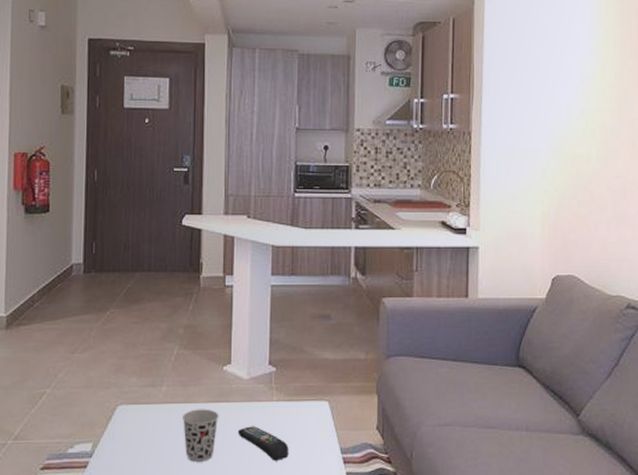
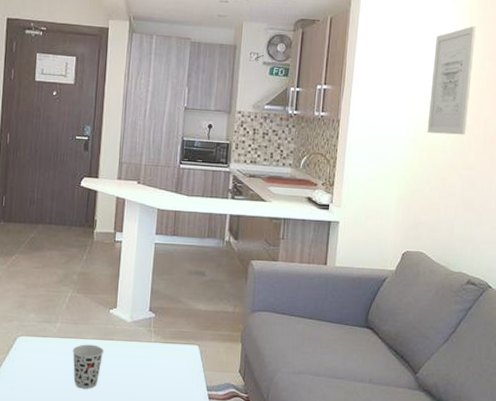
remote control: present [237,426,289,461] -> none [119,362,162,393]
wall art: none [569,19,614,141] -> present [427,26,476,135]

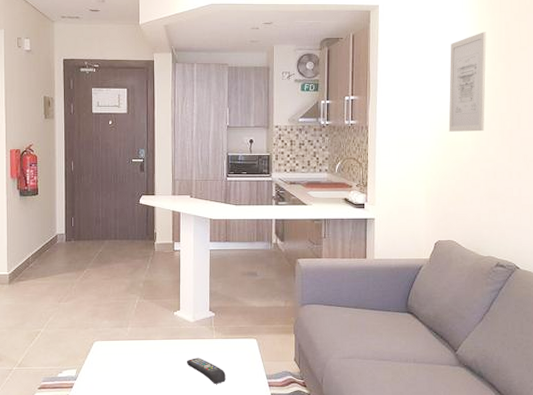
cup: present [73,344,104,389] -> none [144,344,172,384]
remote control: none [119,362,162,393] -> present [186,358,226,384]

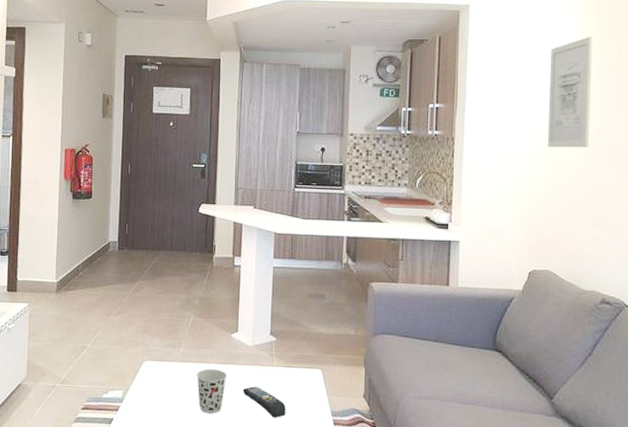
cup: none [144,344,172,384] -> present [197,368,228,414]

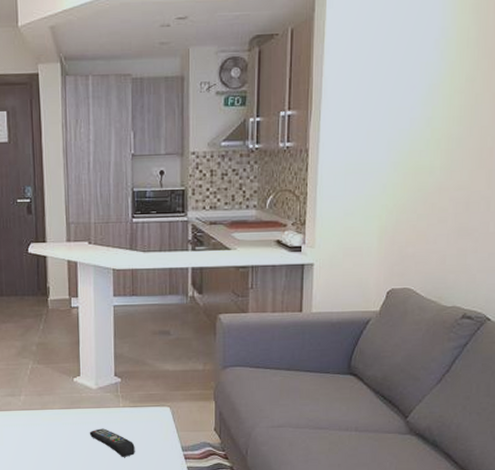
cup: present [197,368,228,414] -> none [40,414,73,458]
wall art: present [547,36,593,148] -> none [411,17,468,153]

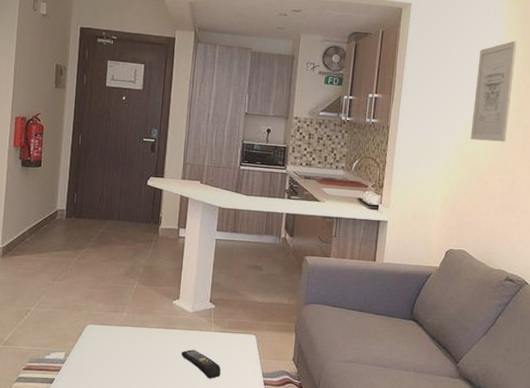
wall art: none [411,17,468,153] -> present [470,41,517,142]

